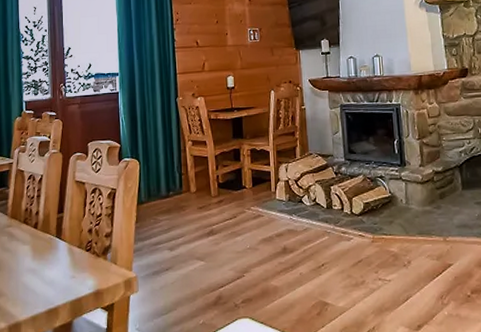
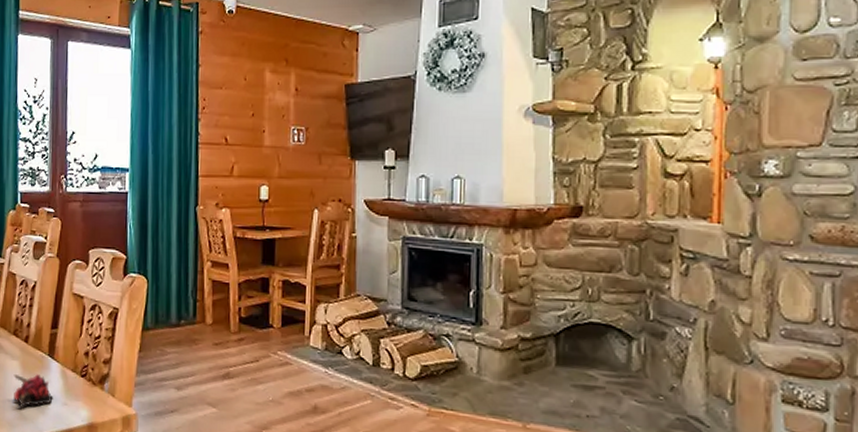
flower: none [25,254,62,286] -> present [13,373,53,408]

